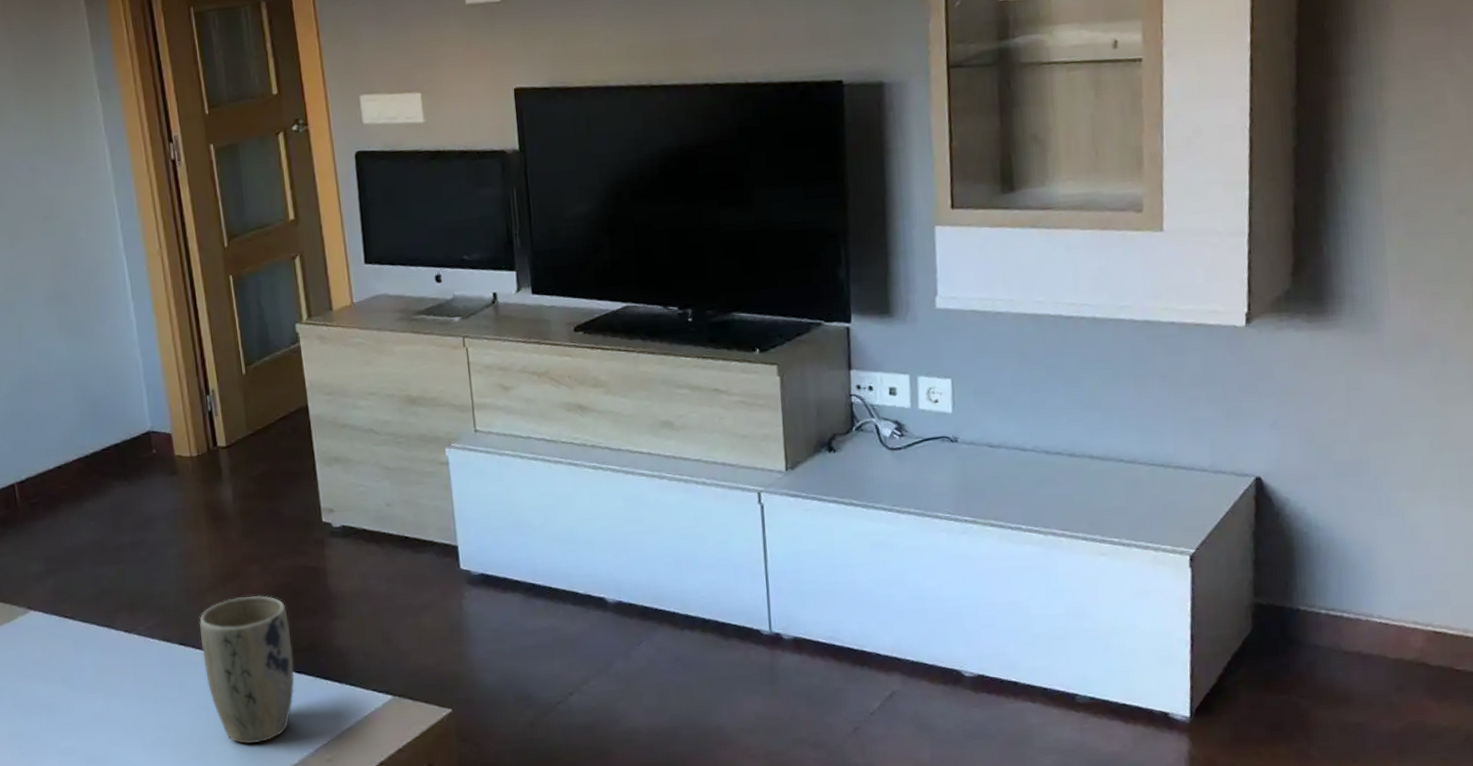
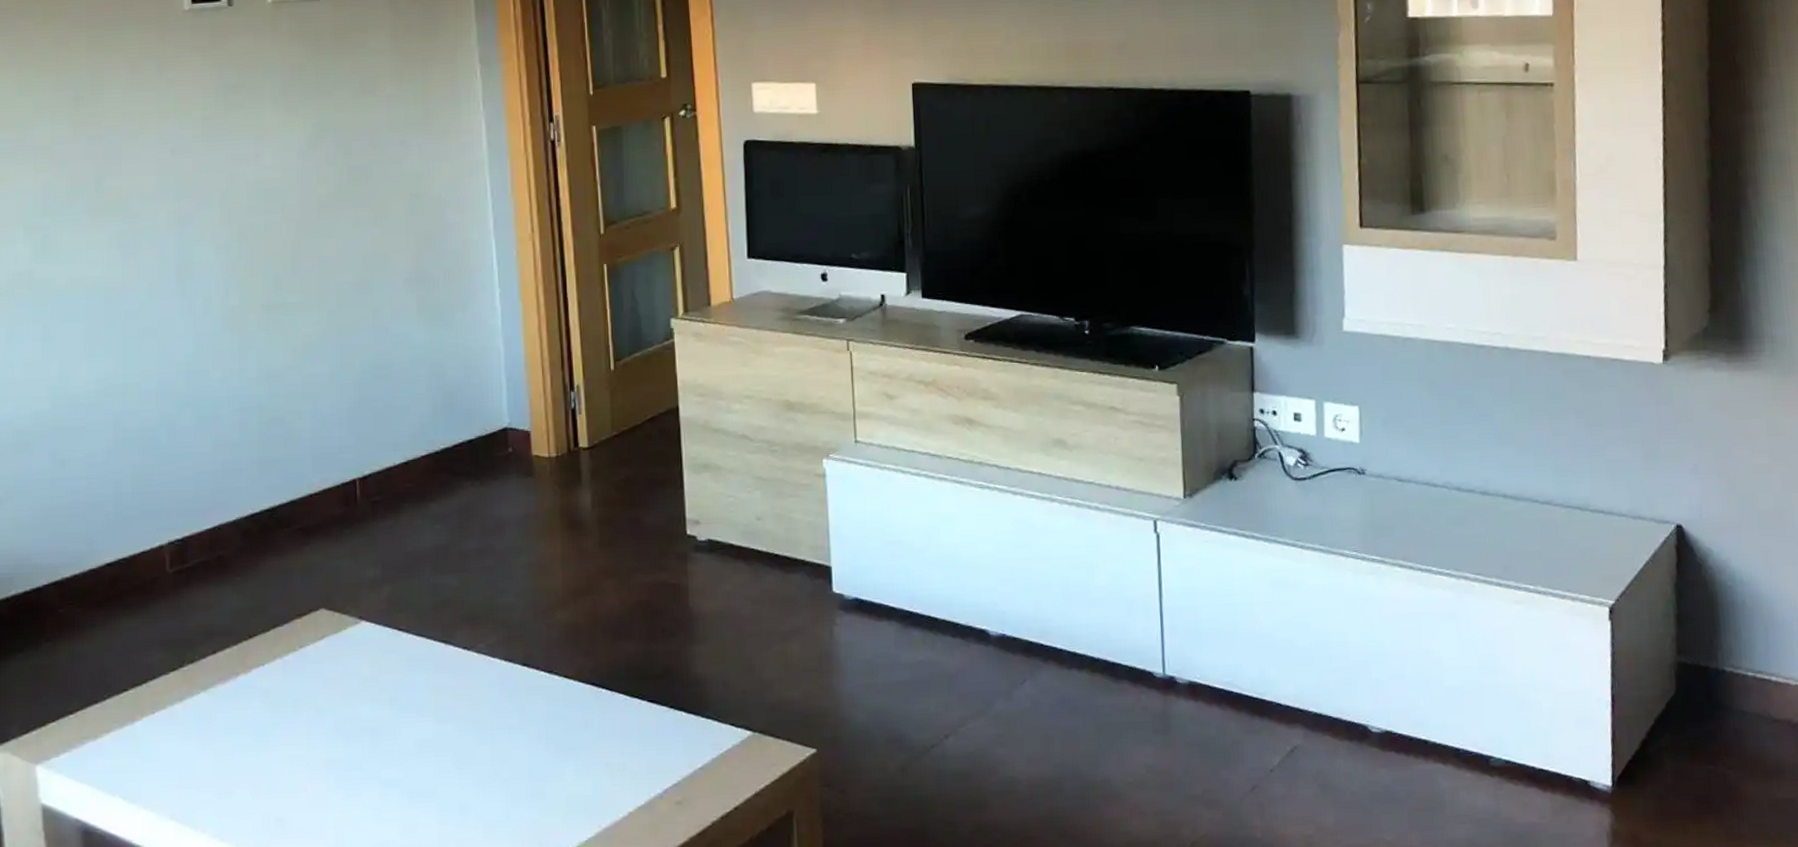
plant pot: present [199,595,295,744] -> none [546,614,647,782]

